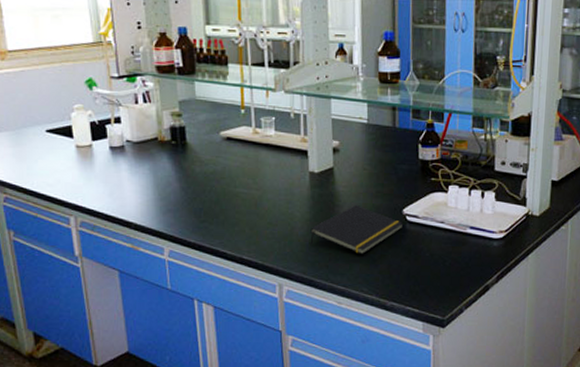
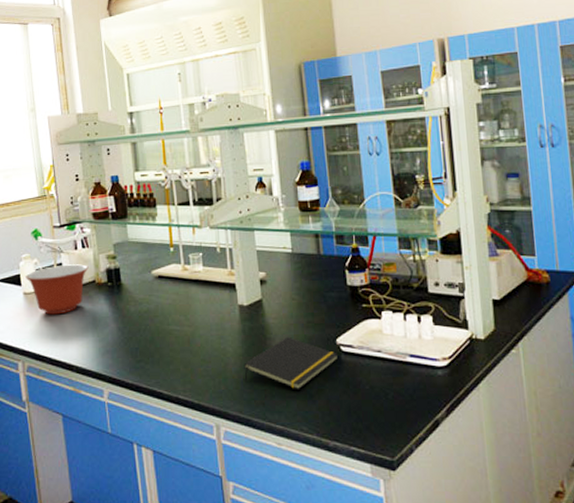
mixing bowl: none [78,119,151,171] -> present [25,264,89,315]

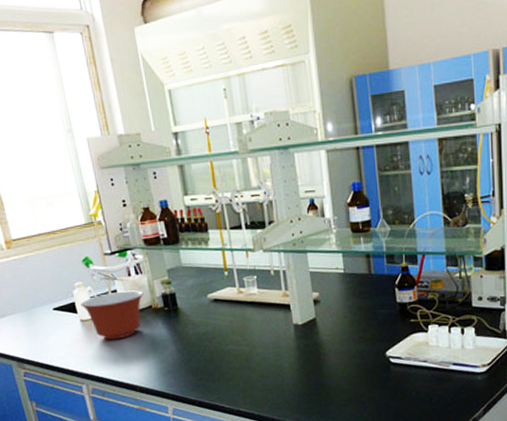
notepad: present [244,337,339,390] -> none [300,352,388,399]

